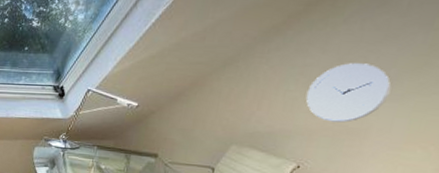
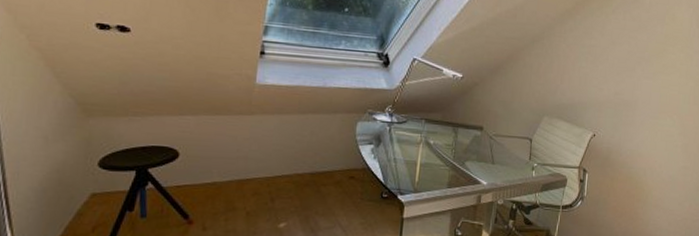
wall clock: present [305,63,392,123] -> none [594,46,647,96]

